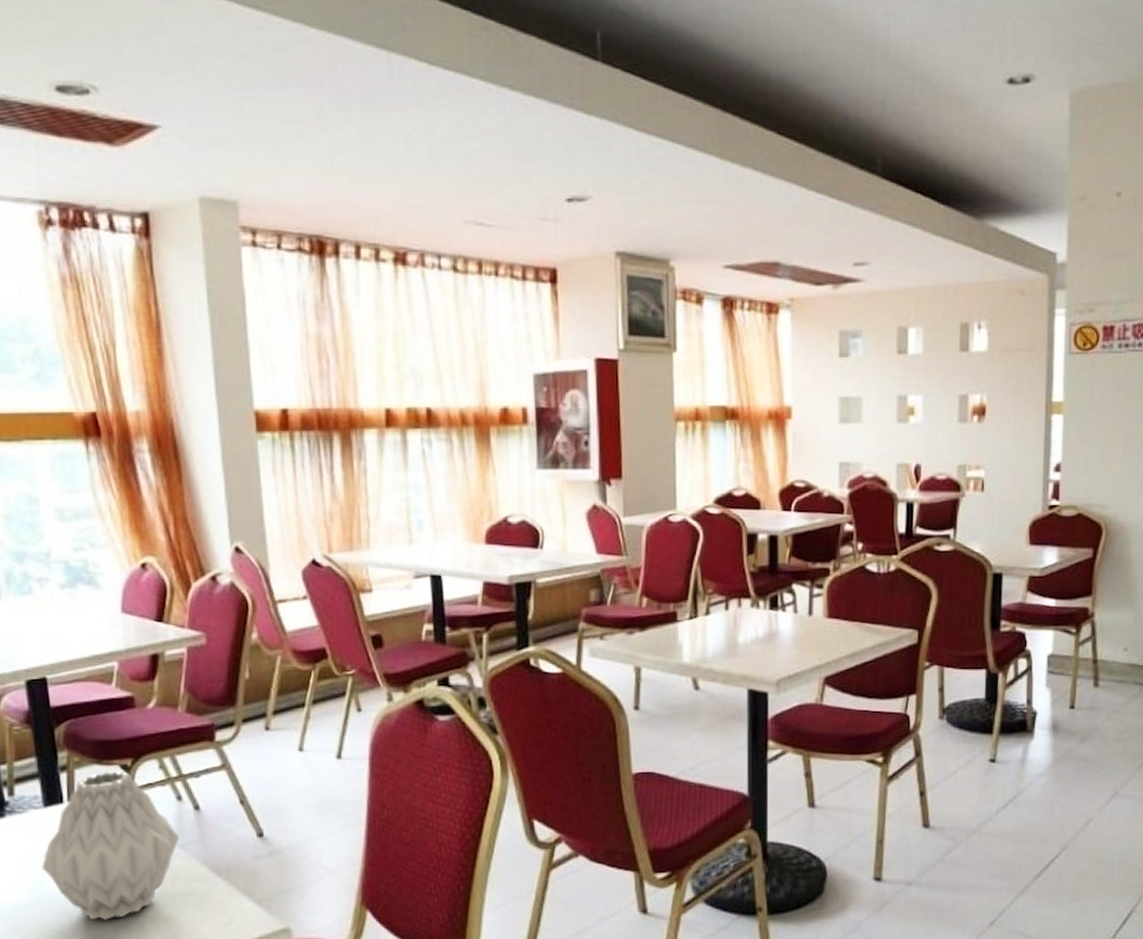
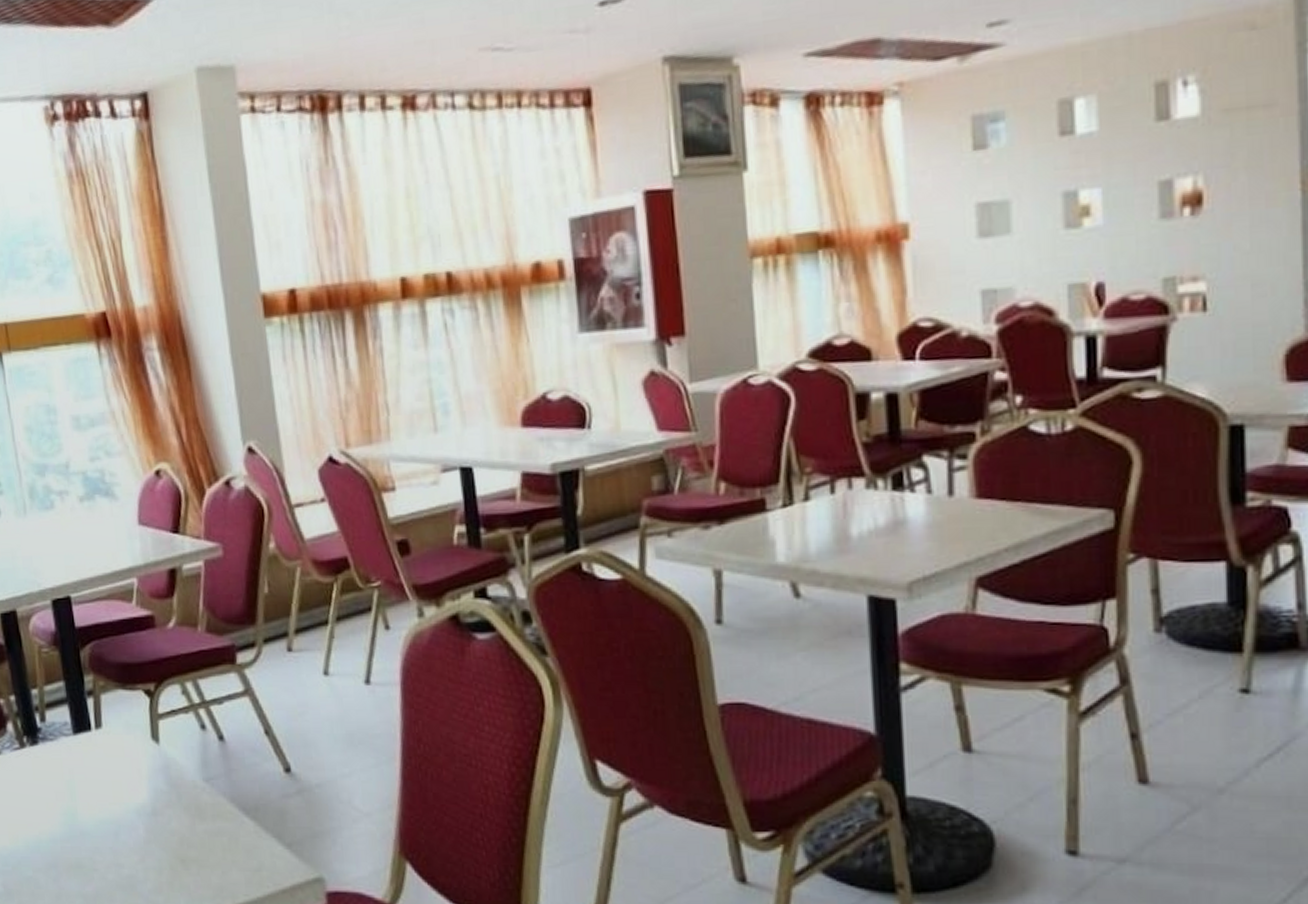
vase: present [41,771,179,920] -> none [73,696,205,858]

